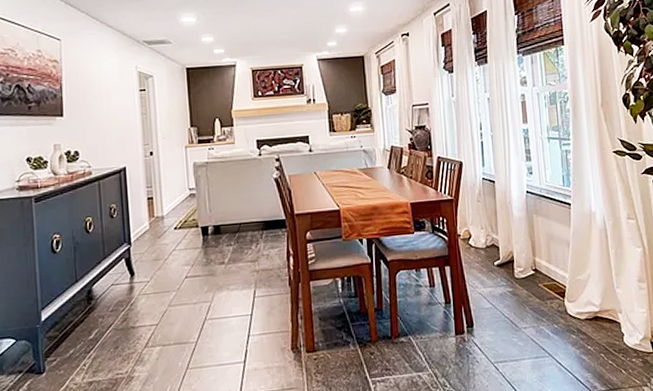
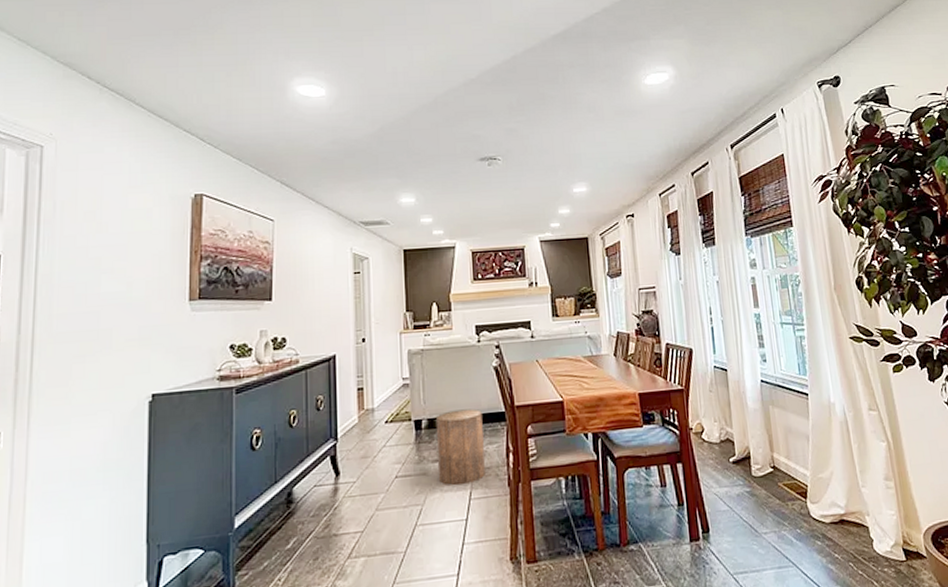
stool: none [222,216,268,285] -> present [437,408,485,486]

